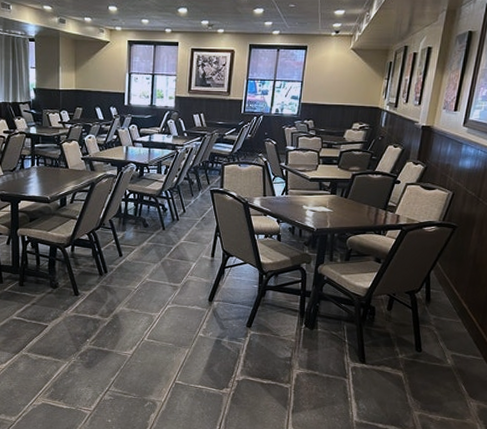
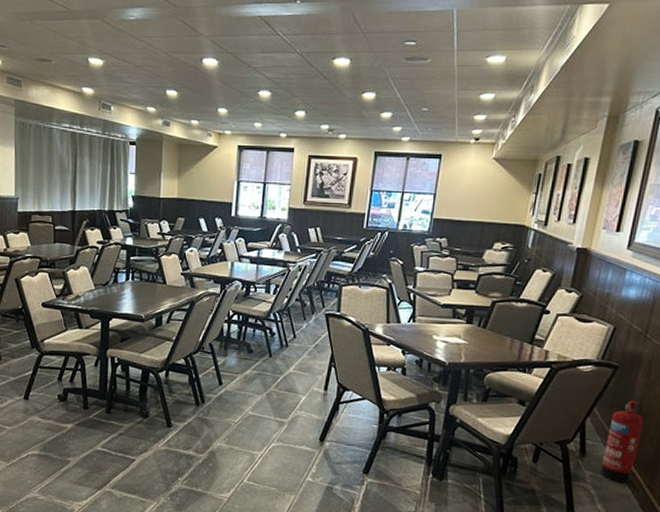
fire extinguisher: none [442,254,477,324] -> present [600,400,644,484]

